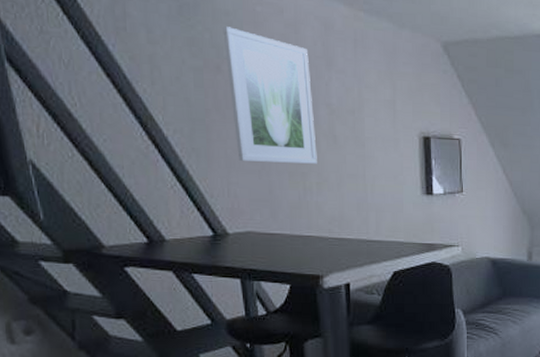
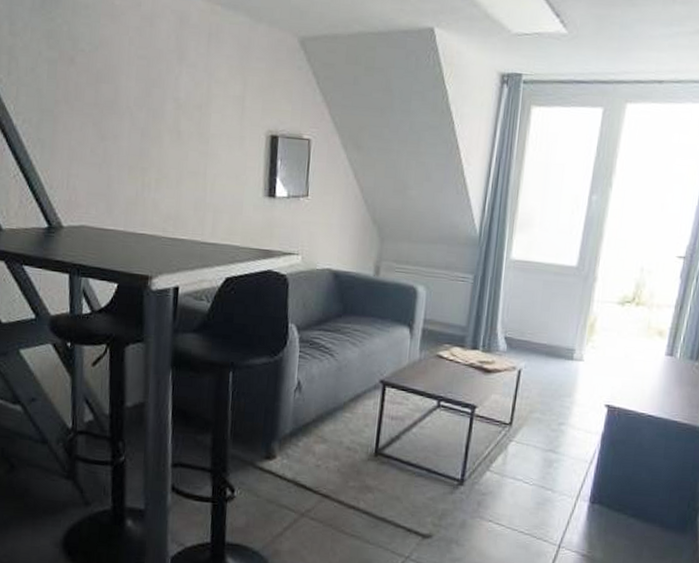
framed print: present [222,26,317,164] -> none [80,19,161,160]

